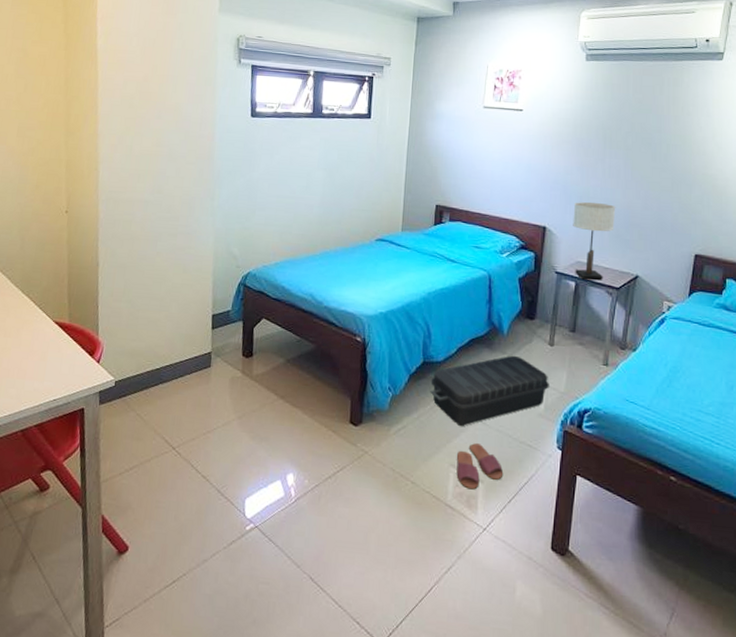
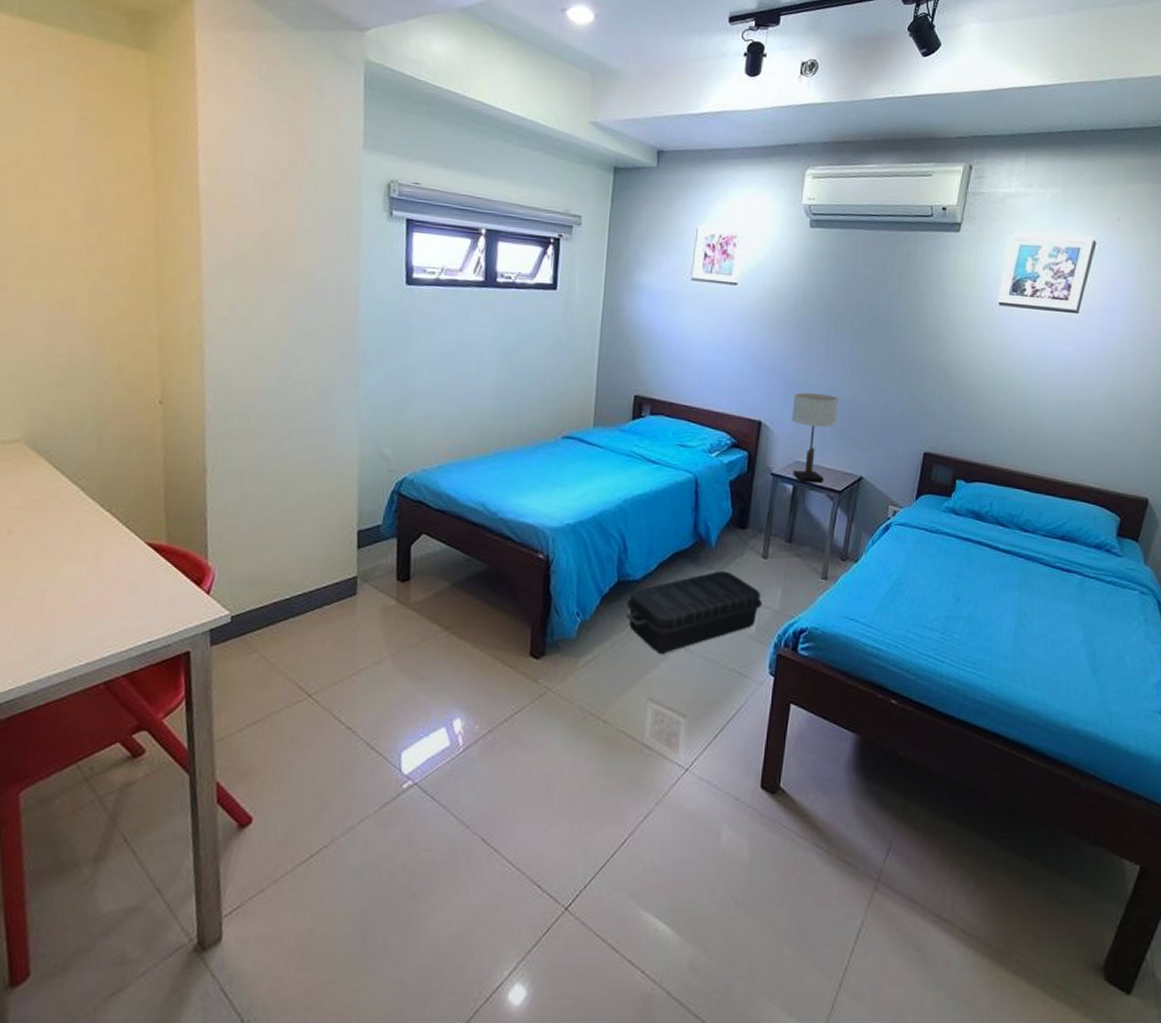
slippers: present [456,443,504,490] -> none [655,673,709,726]

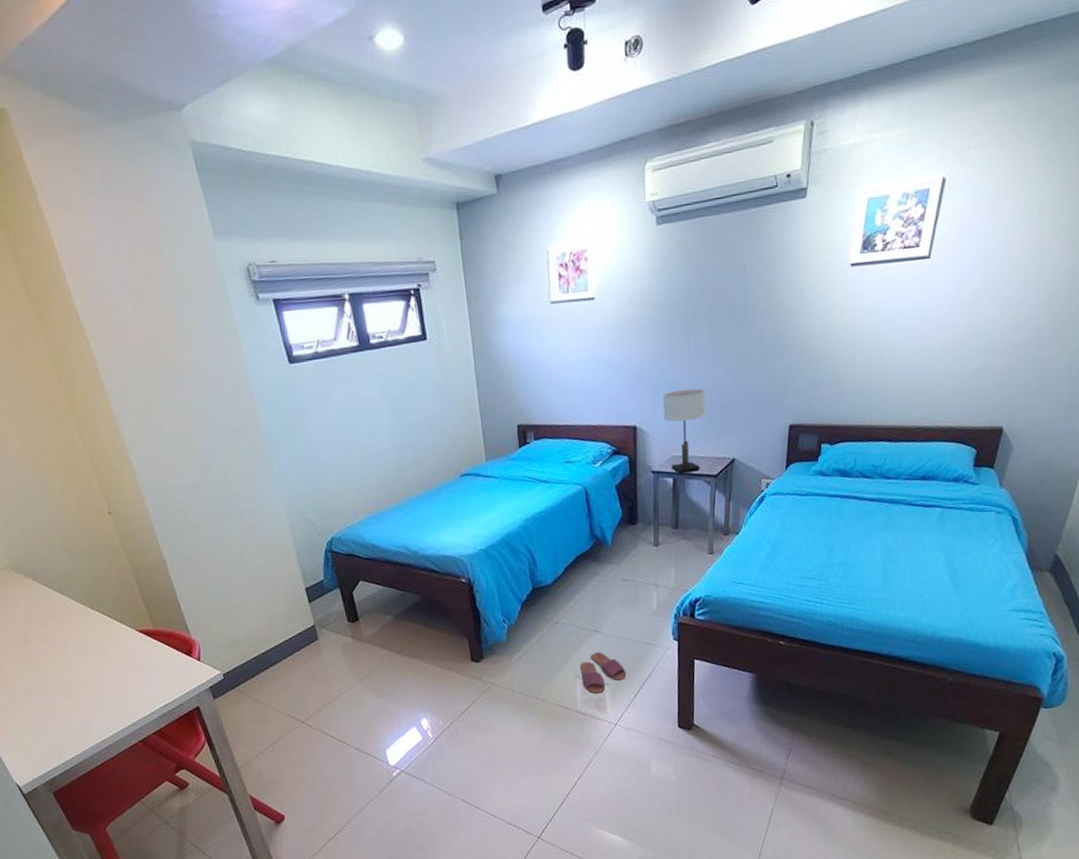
suitcase: present [625,570,762,655] -> none [543,563,659,641]
slippers: none [655,673,709,726] -> present [580,652,627,694]

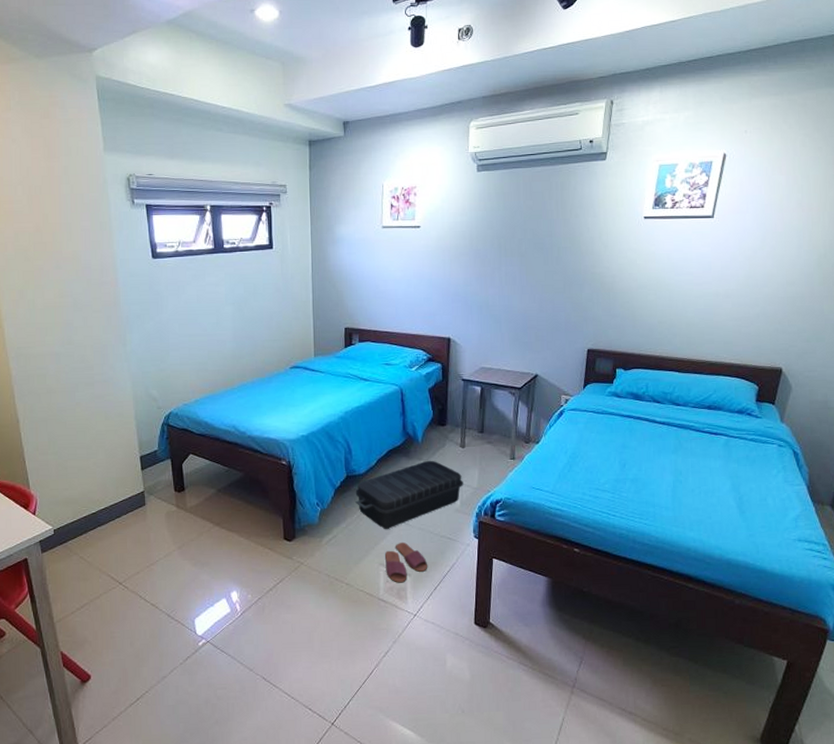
suitcase: none [543,563,659,641] -> present [355,460,463,530]
table lamp: present [662,388,707,474] -> none [474,309,514,384]

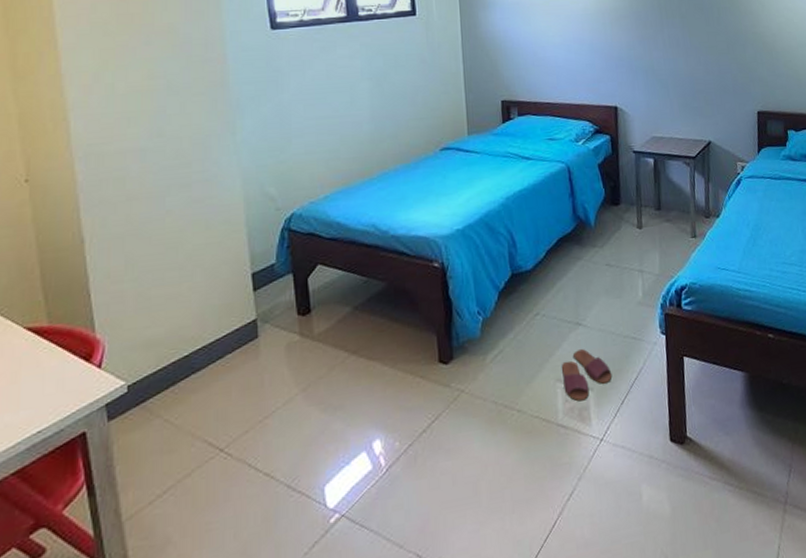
suitcase: present [355,460,463,530] -> none [522,246,644,336]

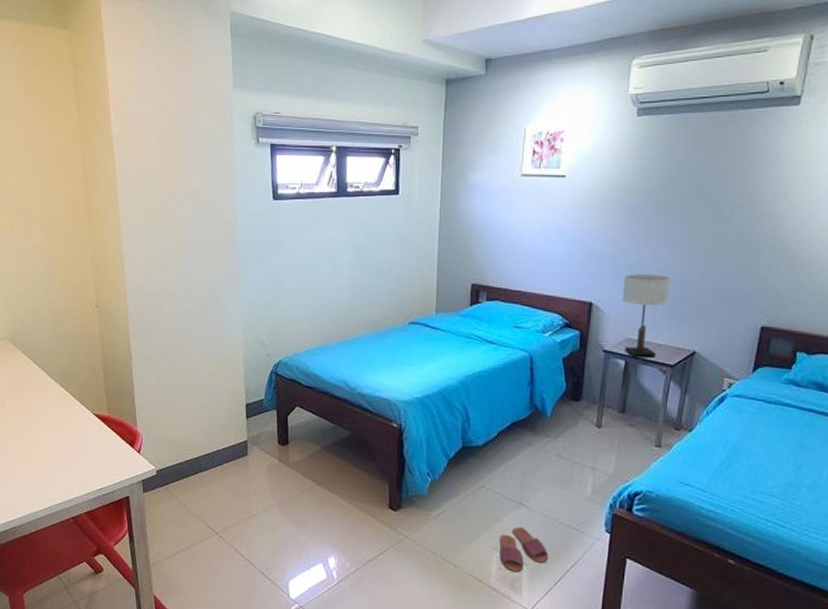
table lamp: none [641,74,682,155] -> present [622,273,671,358]

